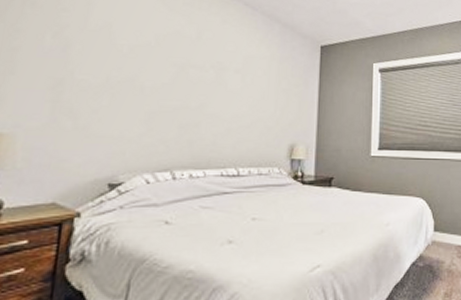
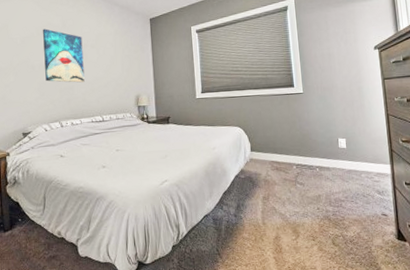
wall art: none [159,37,223,119] -> present [43,28,85,83]

